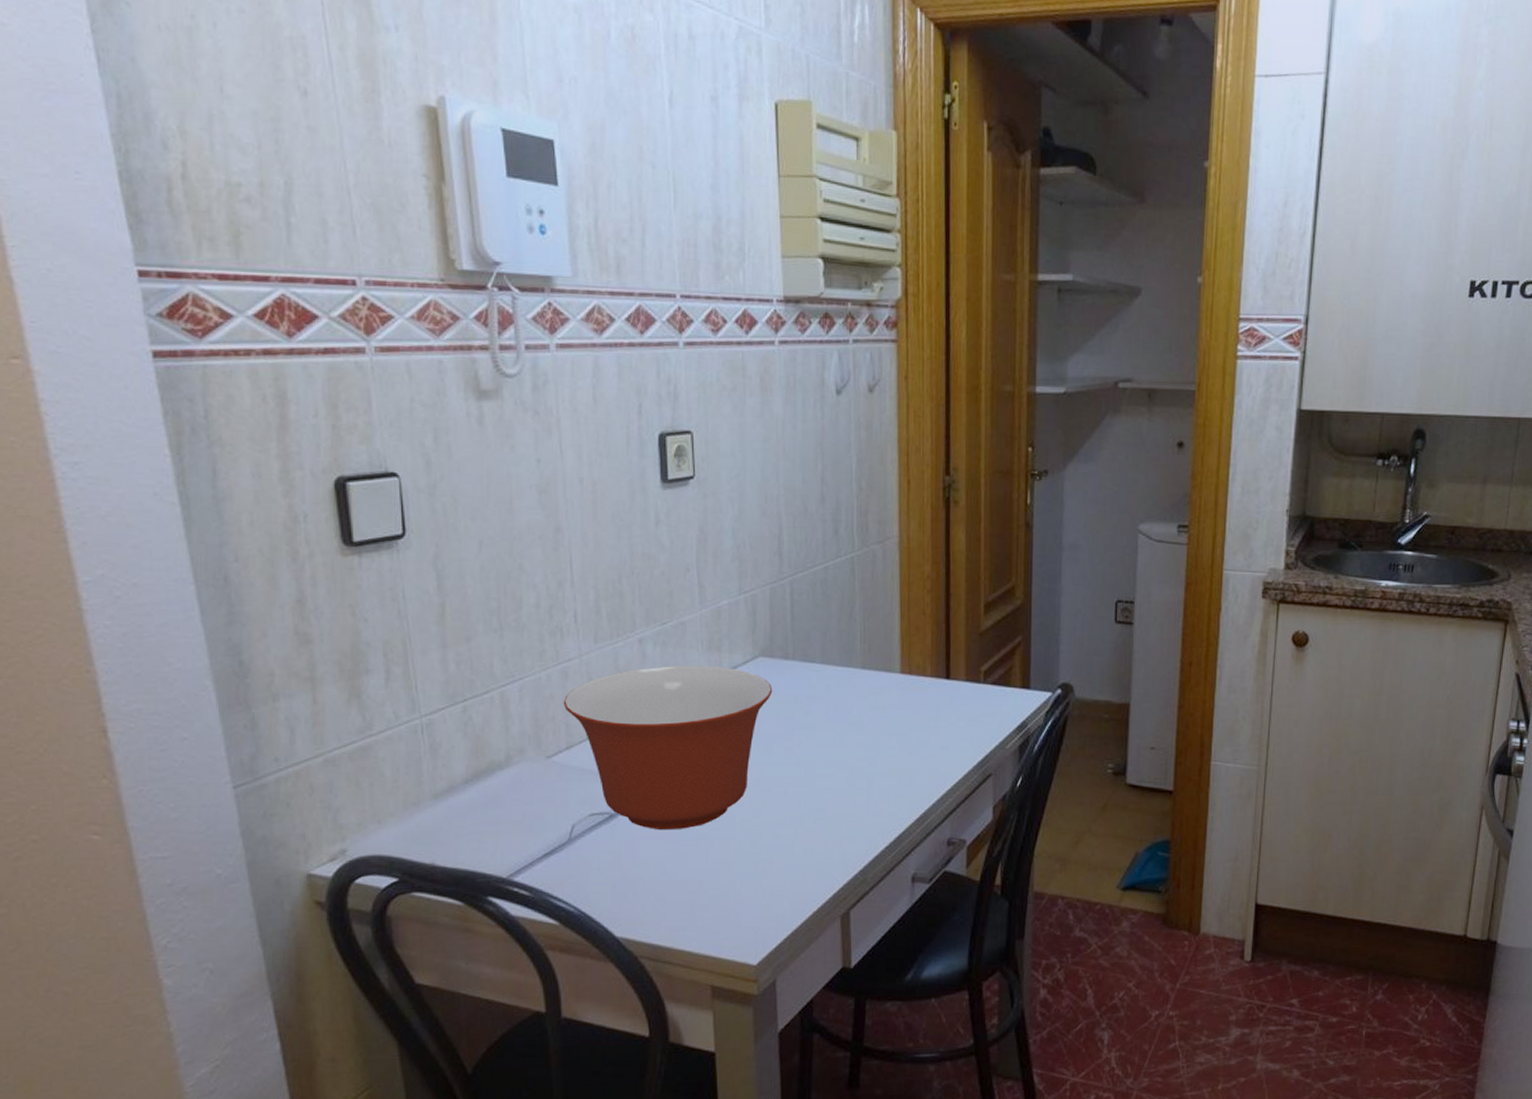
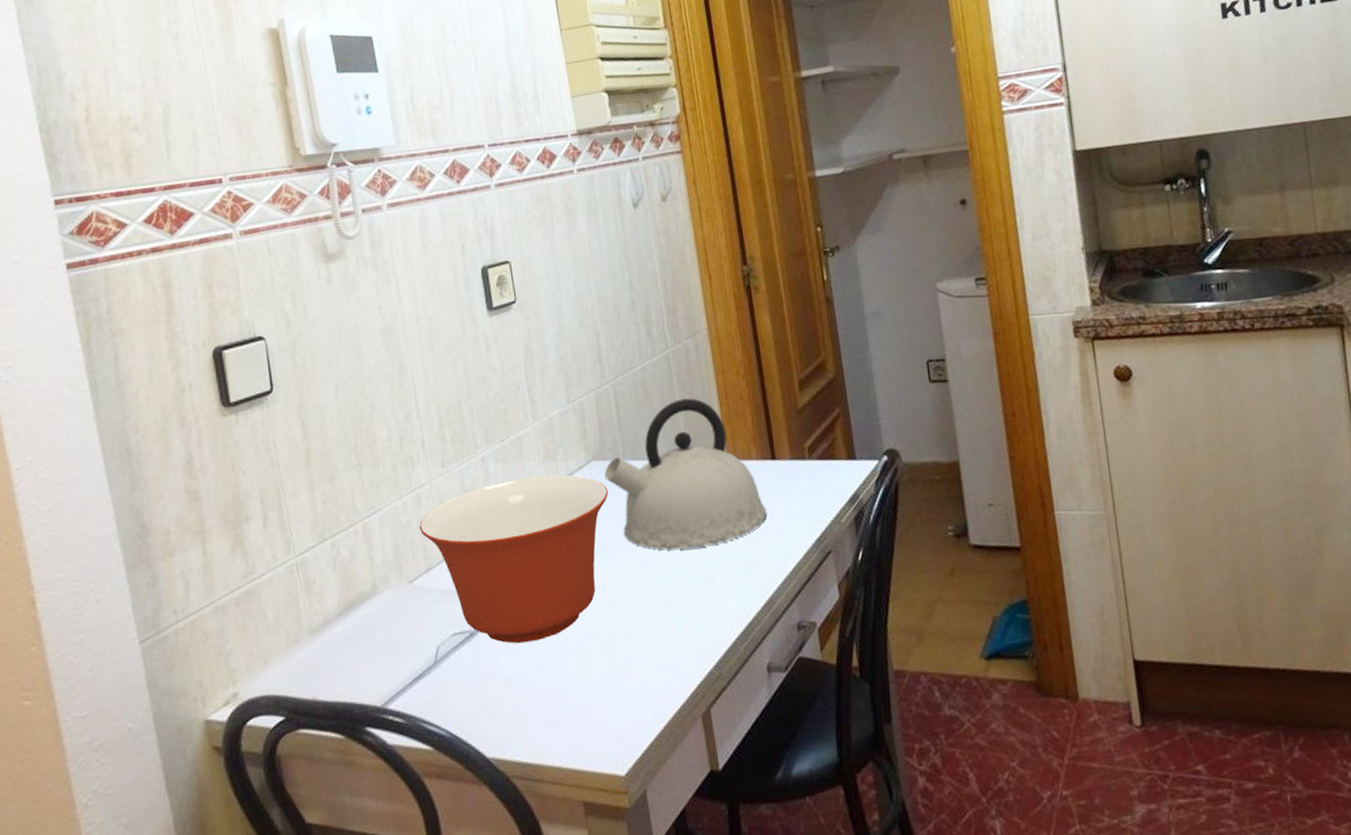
kettle: none [770,605,934,755] -> present [604,398,767,550]

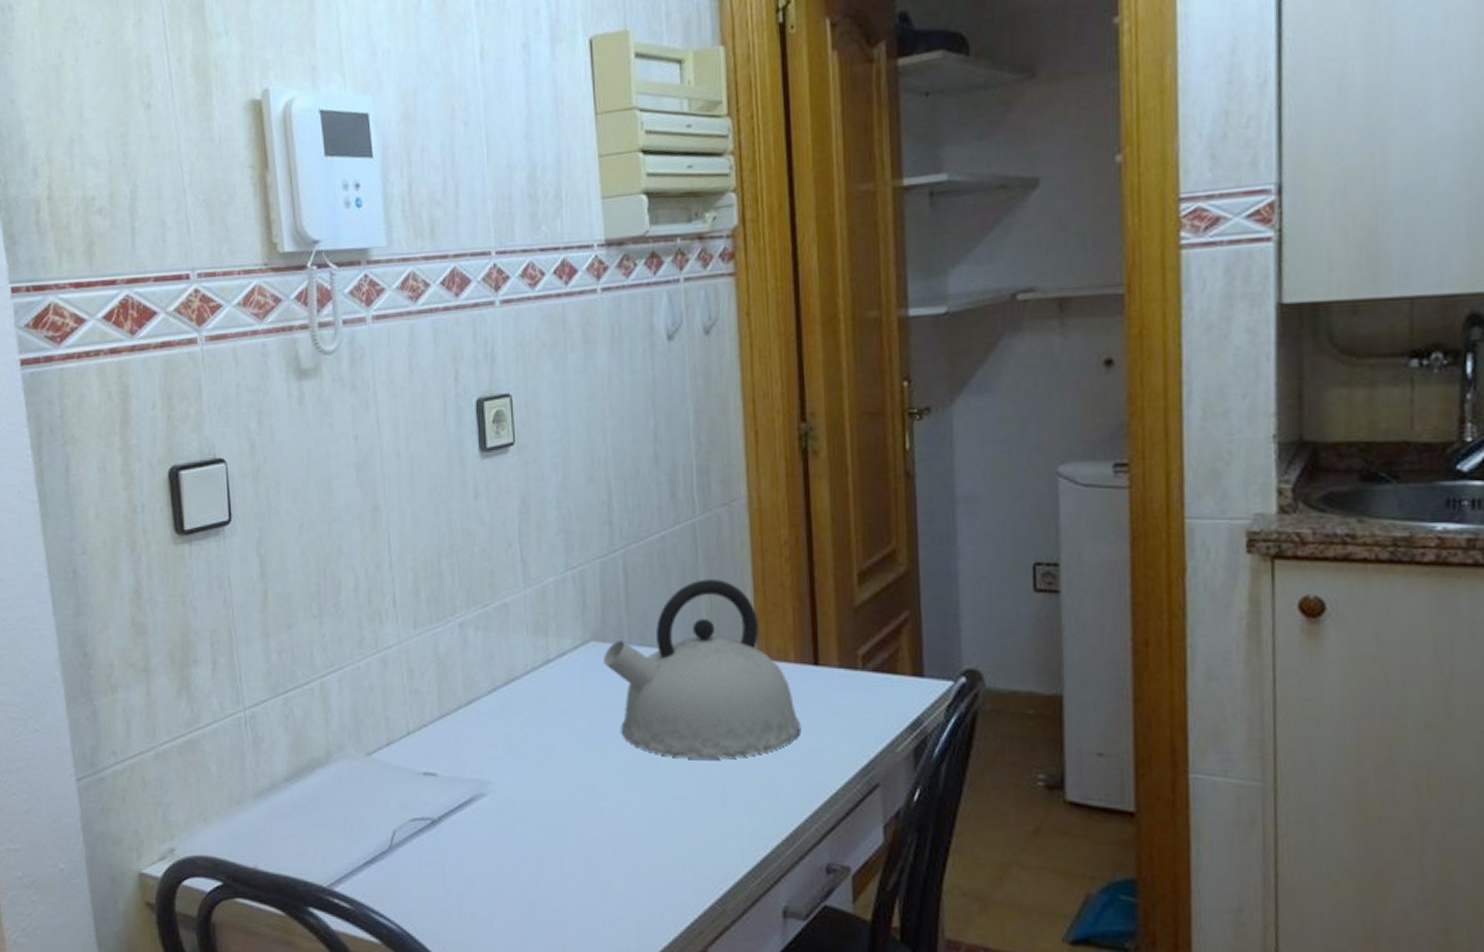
mixing bowl: present [419,475,609,644] -> none [382,651,607,841]

